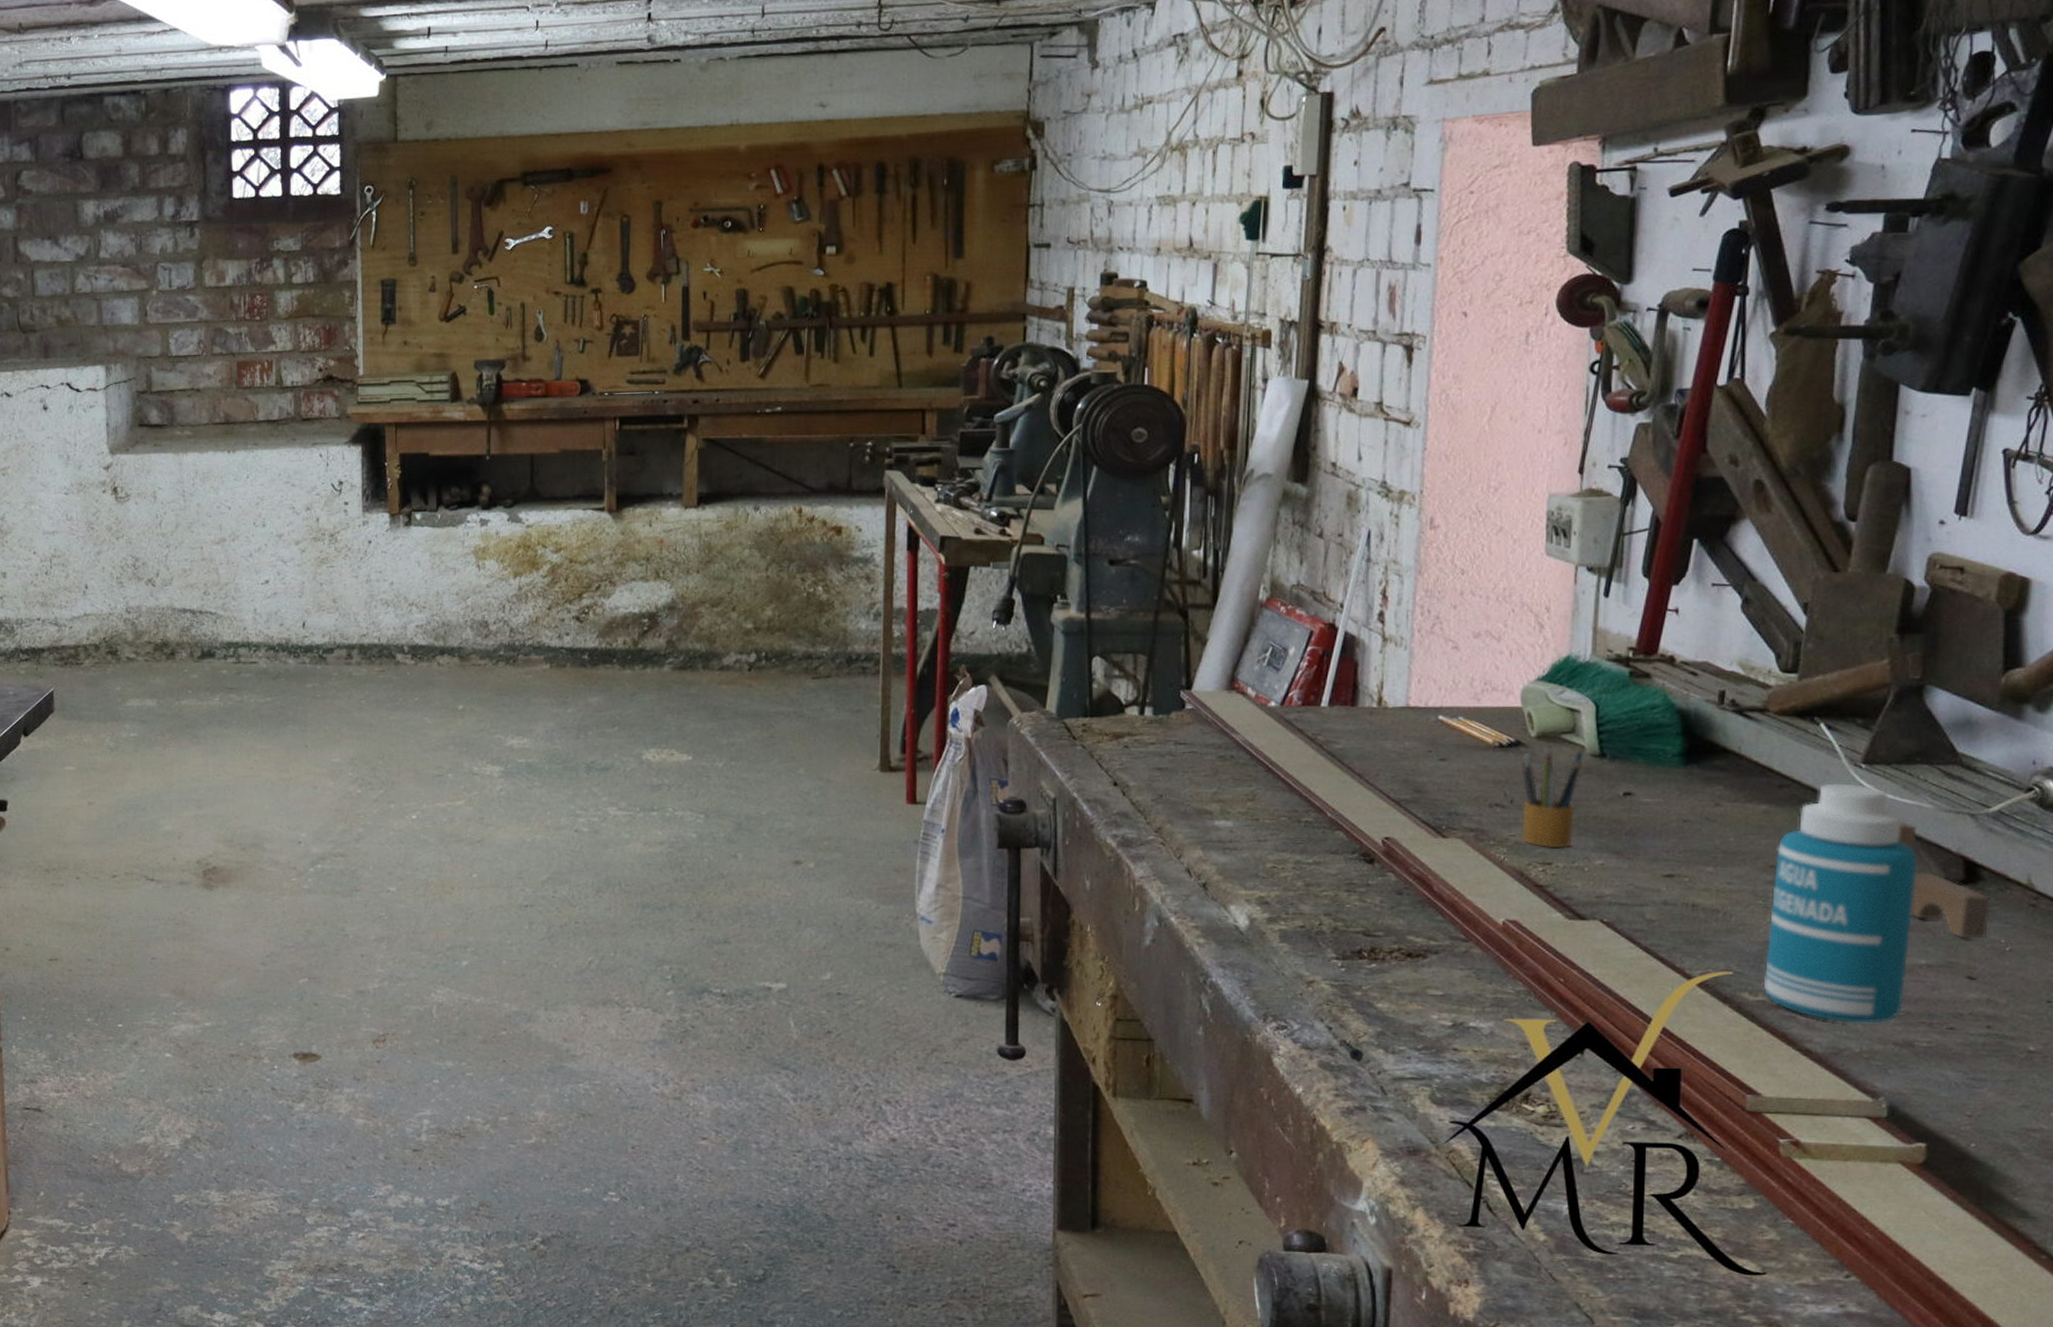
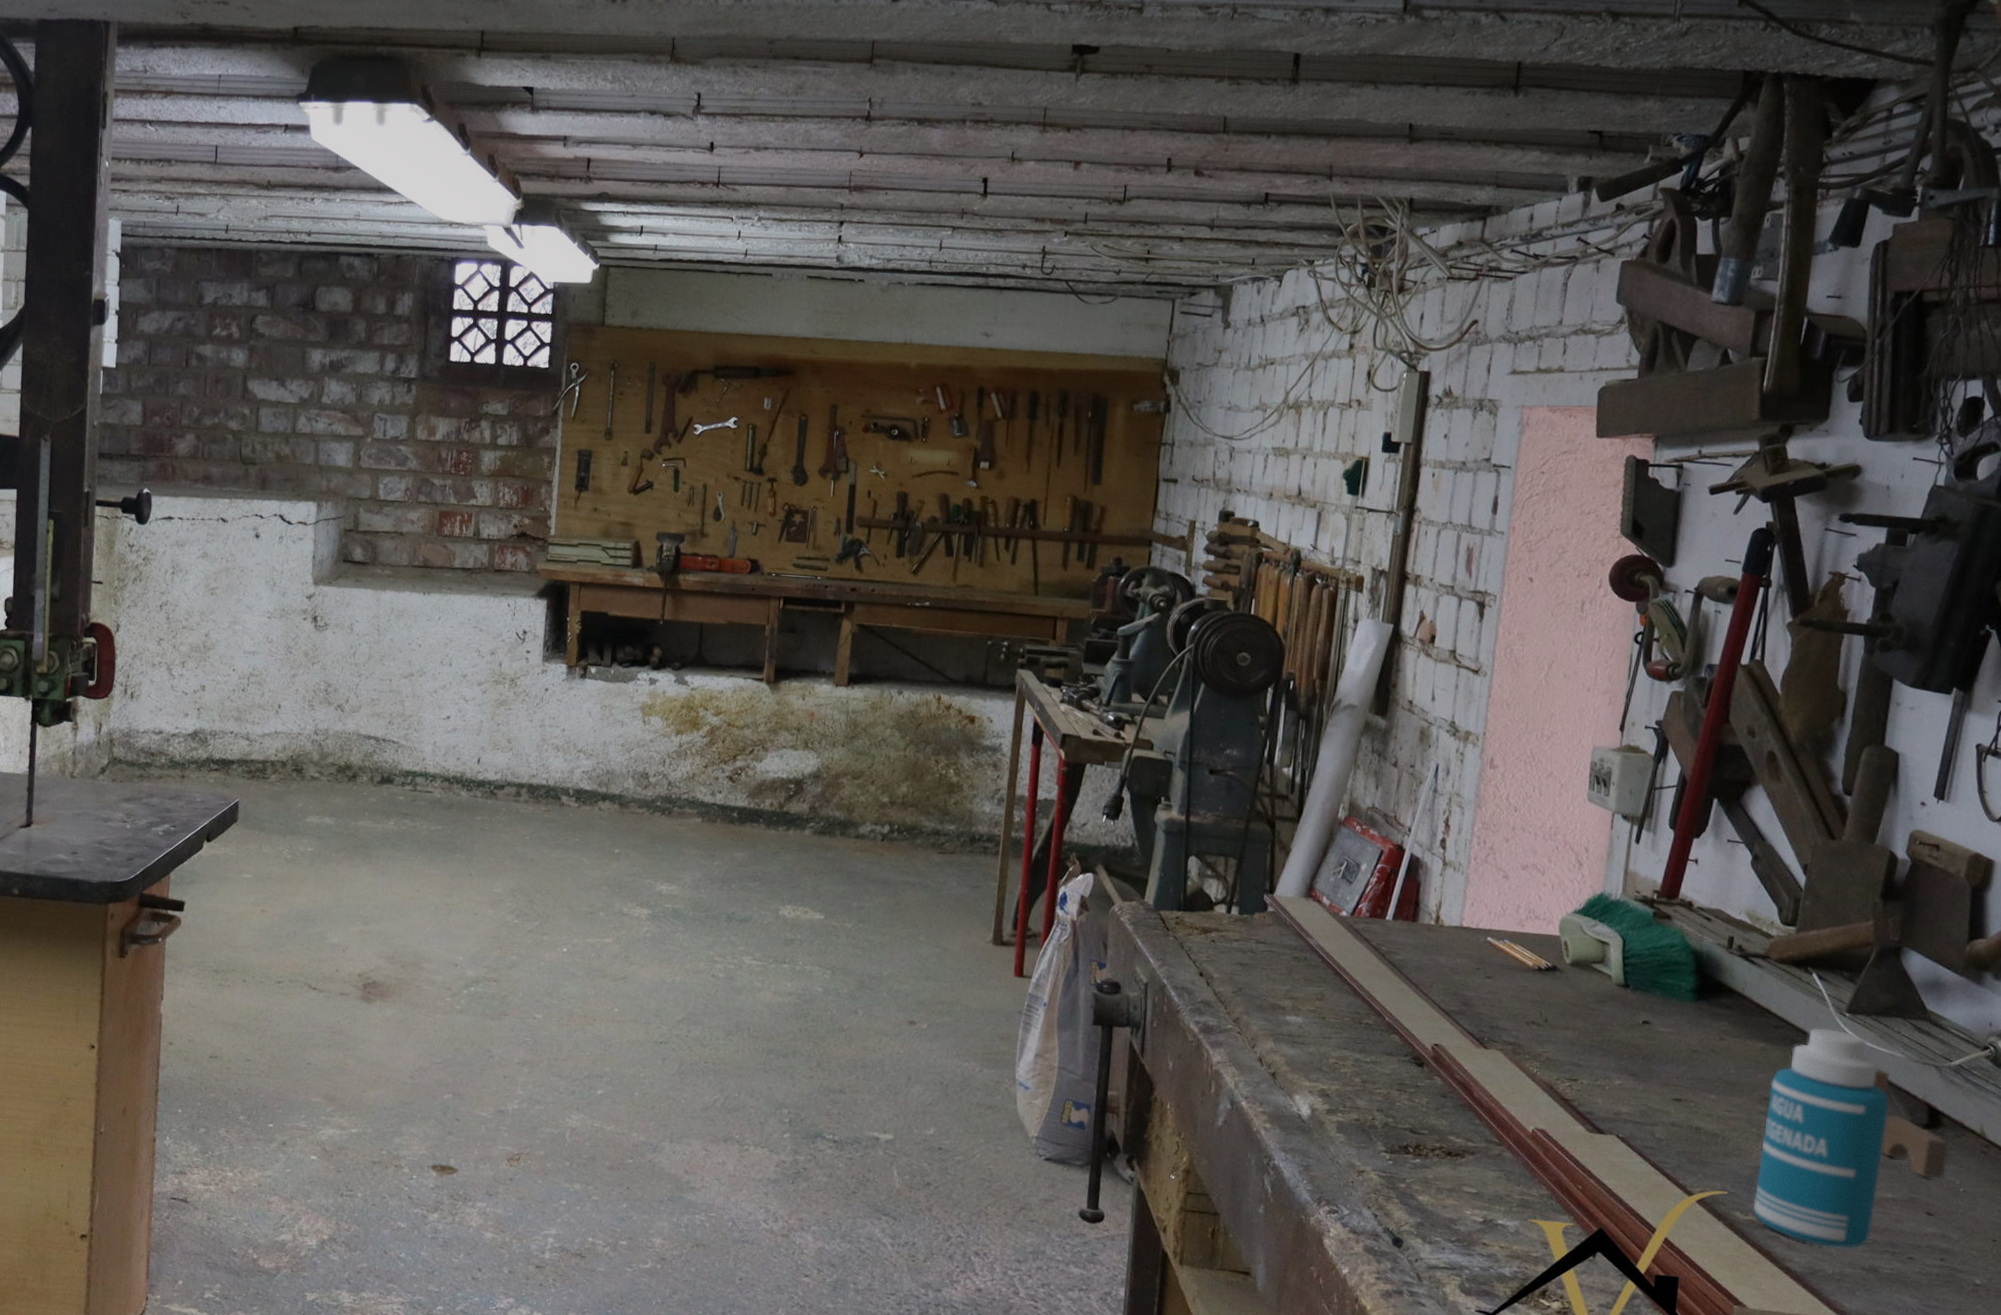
pencil box: present [1520,741,1585,849] -> none [1552,969,1611,1068]

